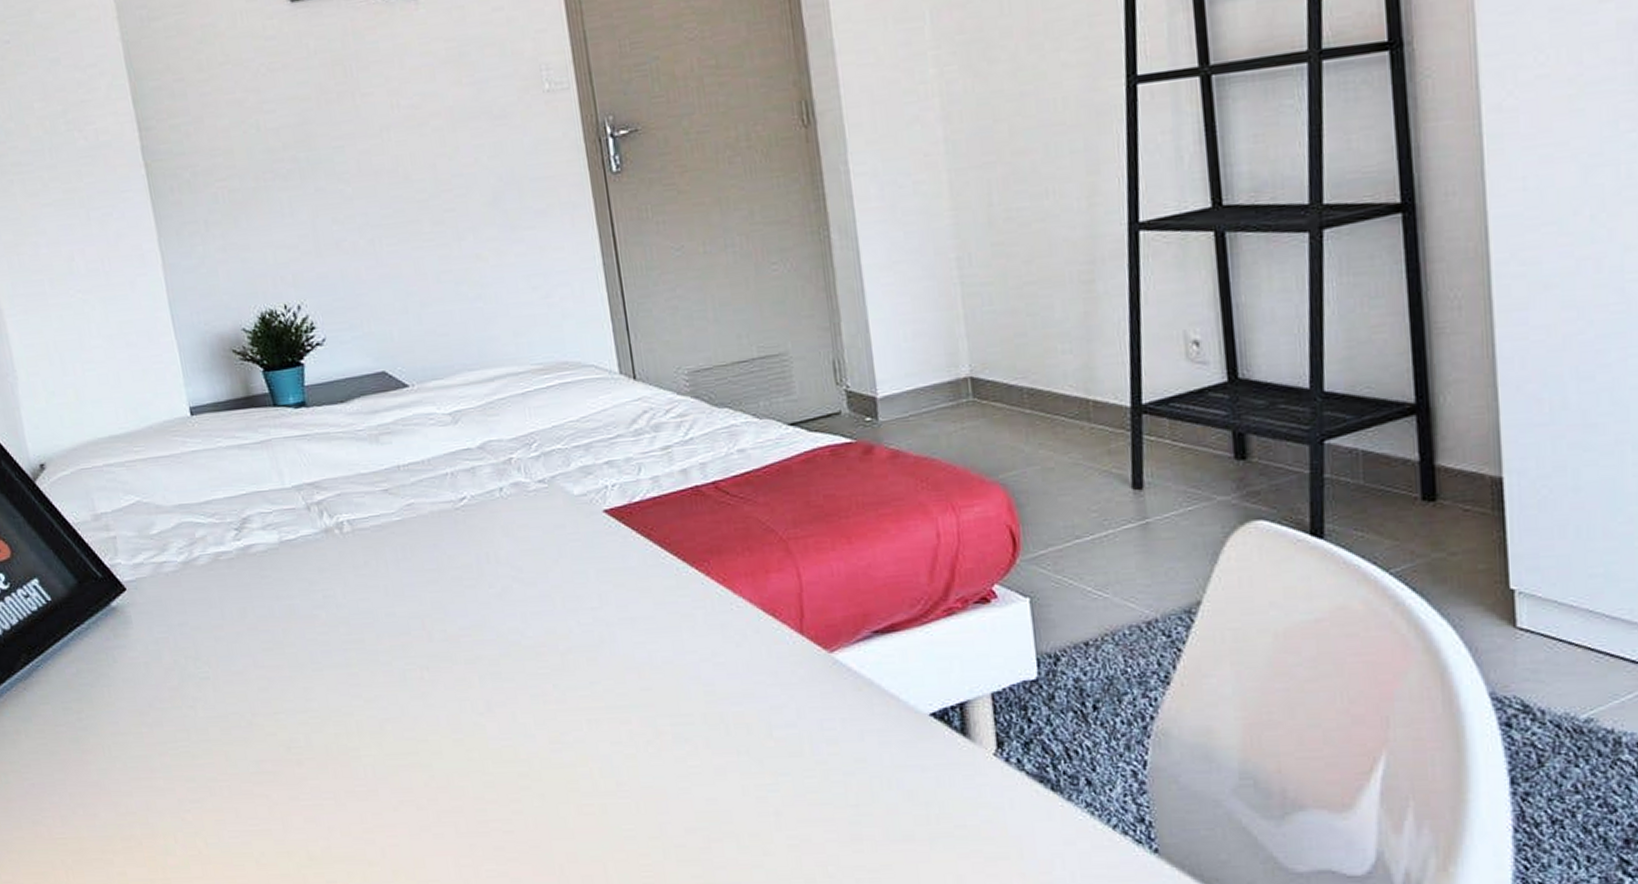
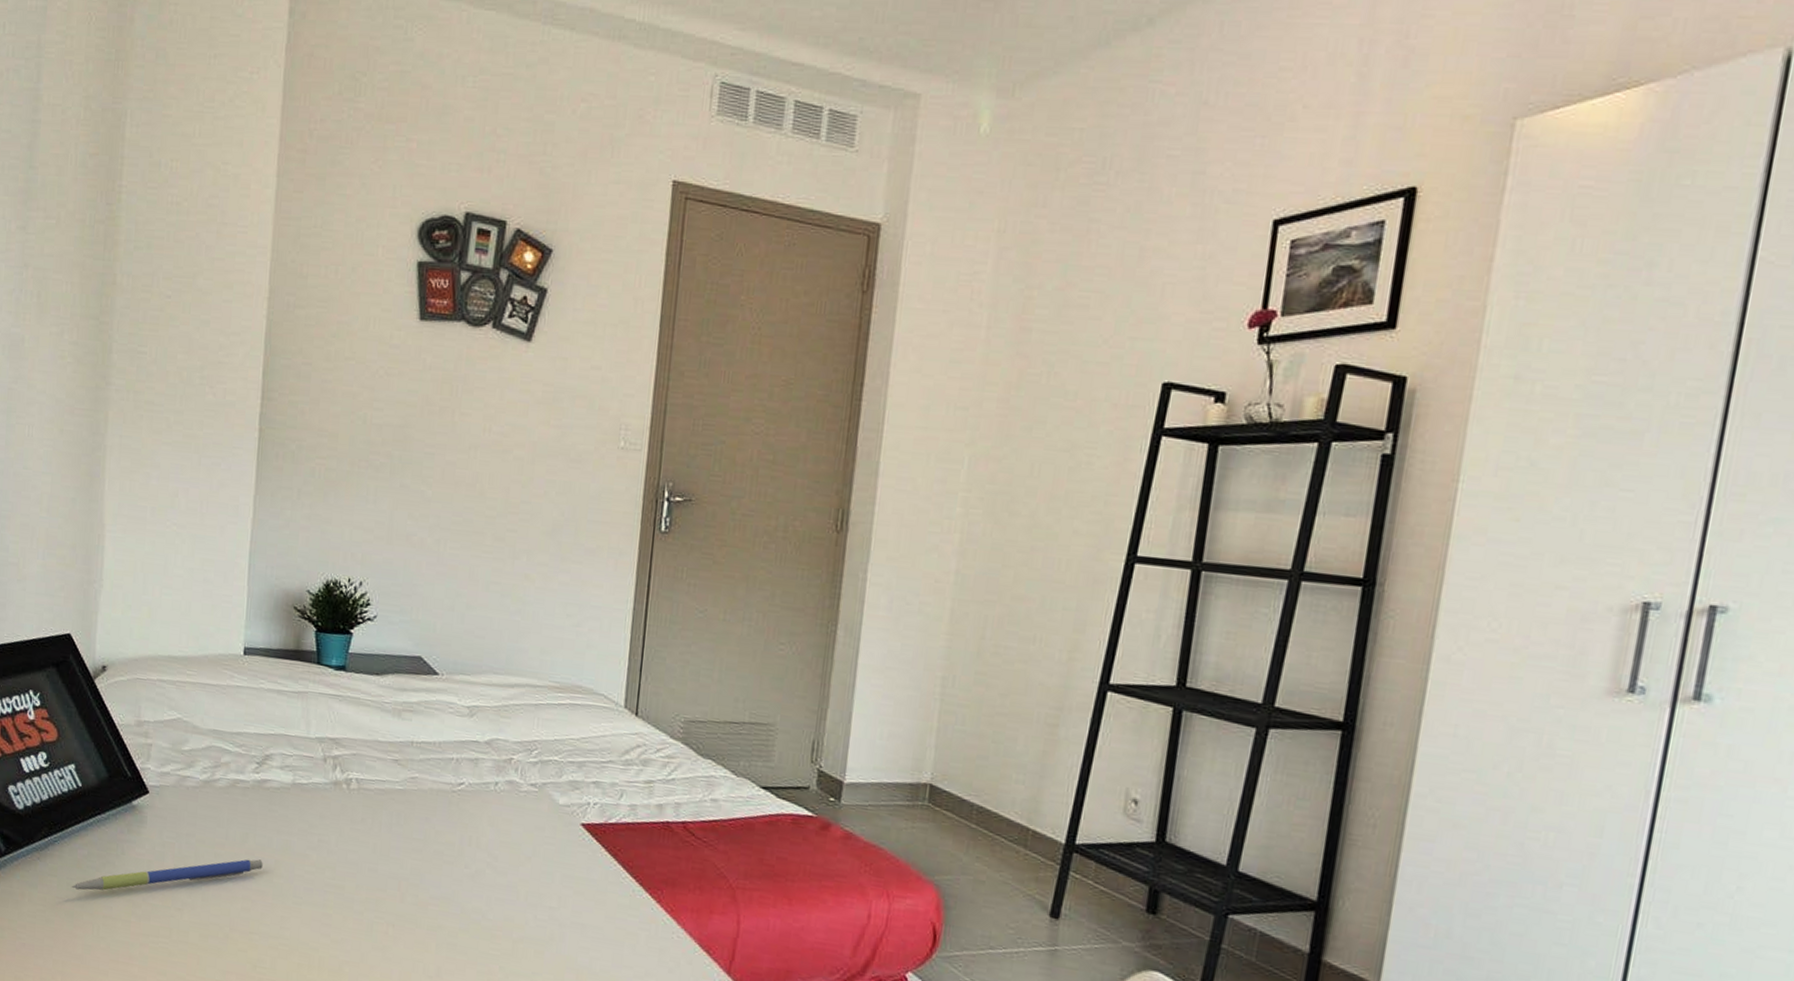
pen: none [68,632,270,713] -> present [71,859,263,891]

